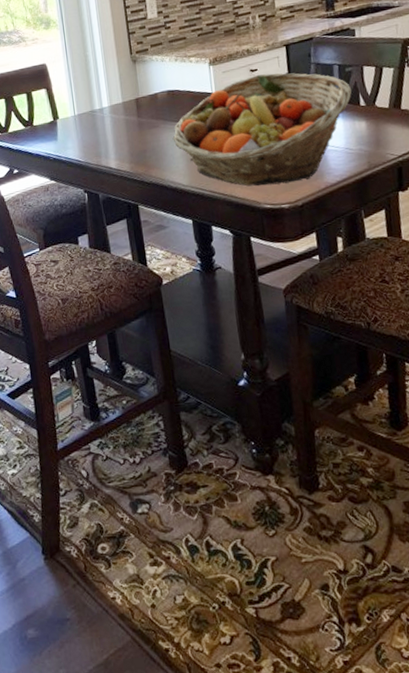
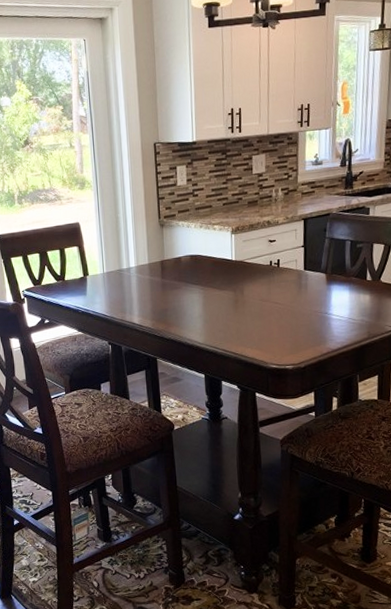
fruit basket: present [172,72,352,186] -> none [192,244,360,348]

